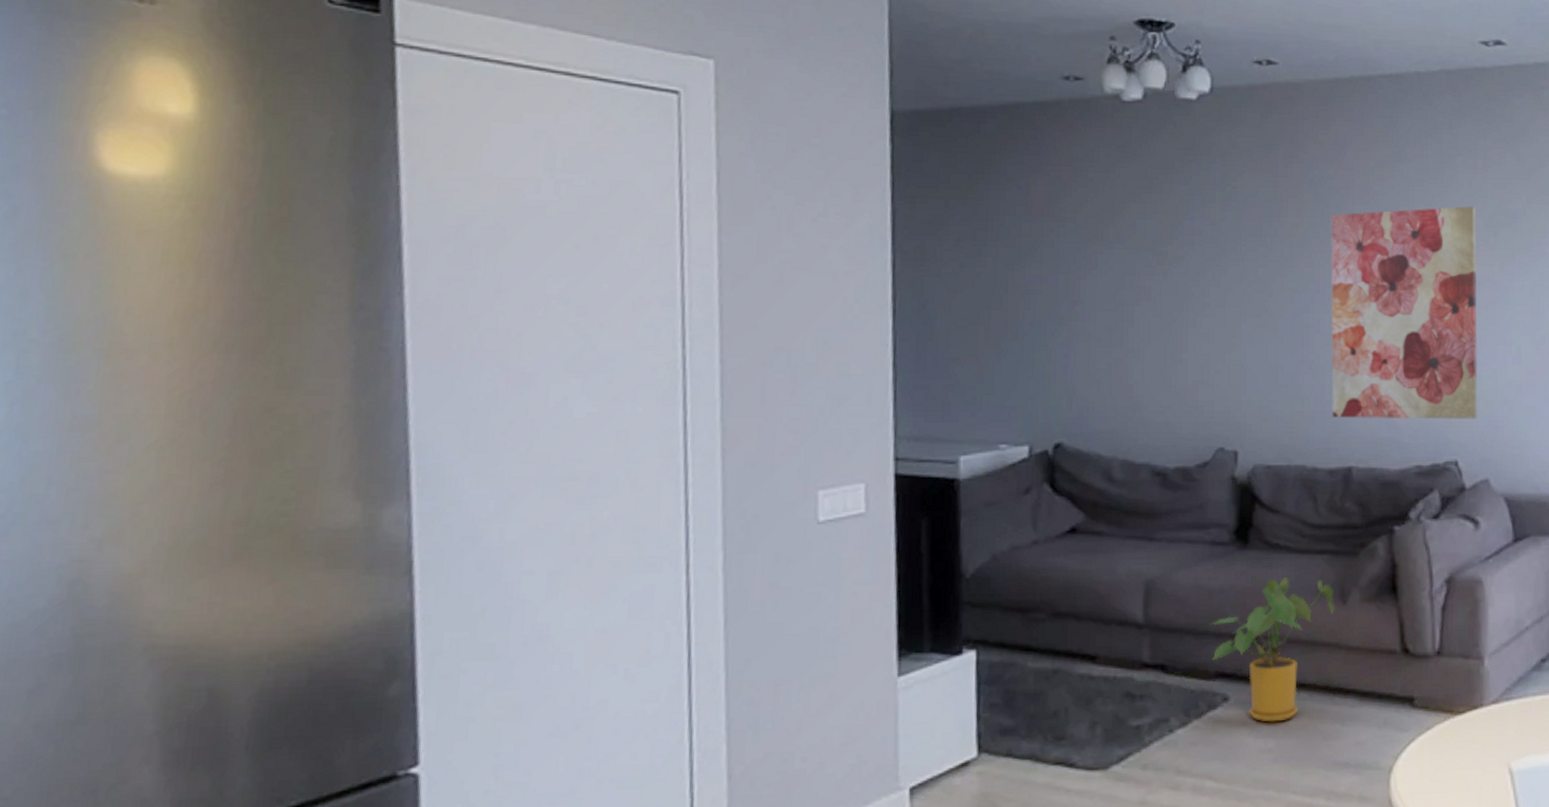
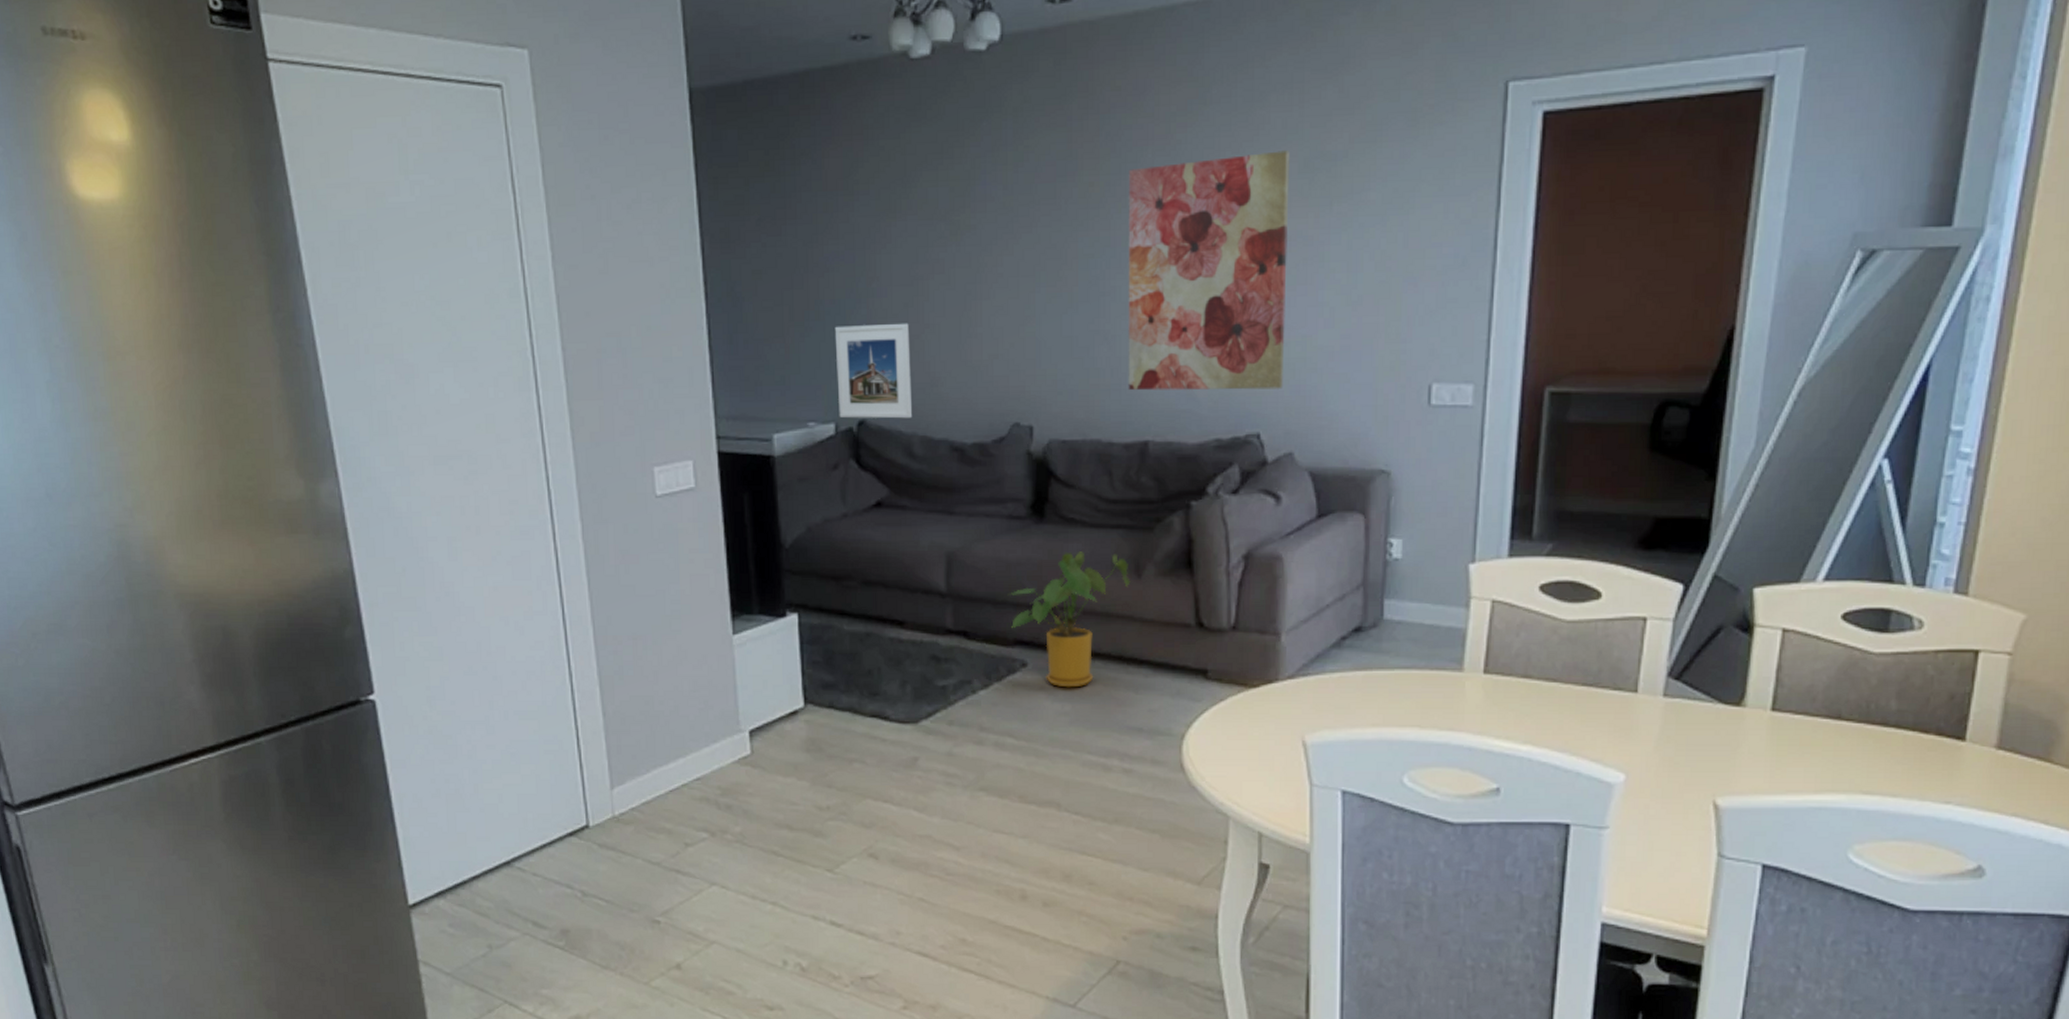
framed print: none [1033,346,1113,442] -> present [834,323,913,419]

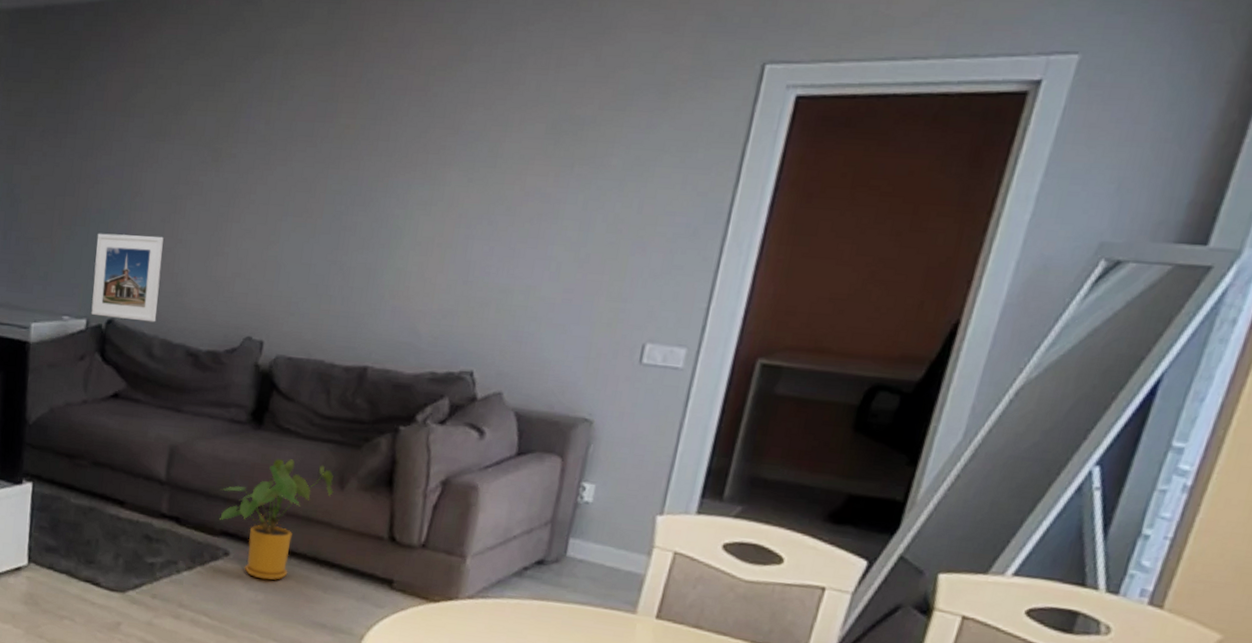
wall art: present [1128,150,1290,391] -> none [356,111,540,333]

